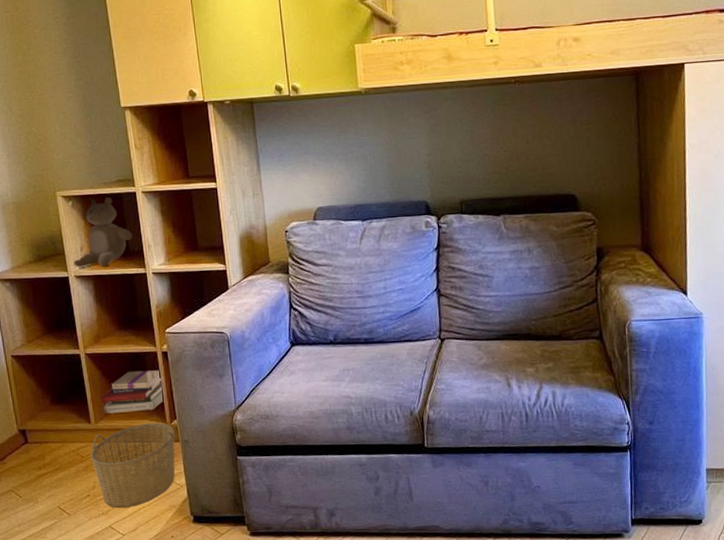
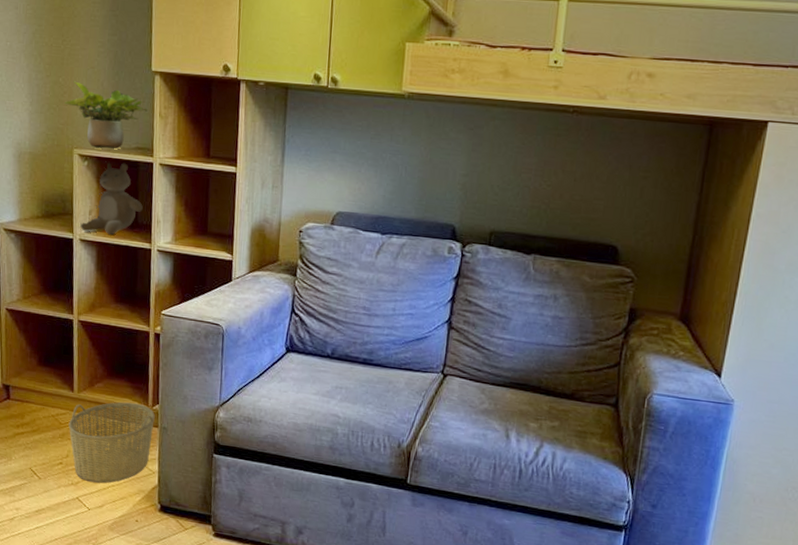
potted plant: none [40,128,124,187] -> present [64,81,149,149]
books: present [102,370,165,414] -> none [87,346,152,392]

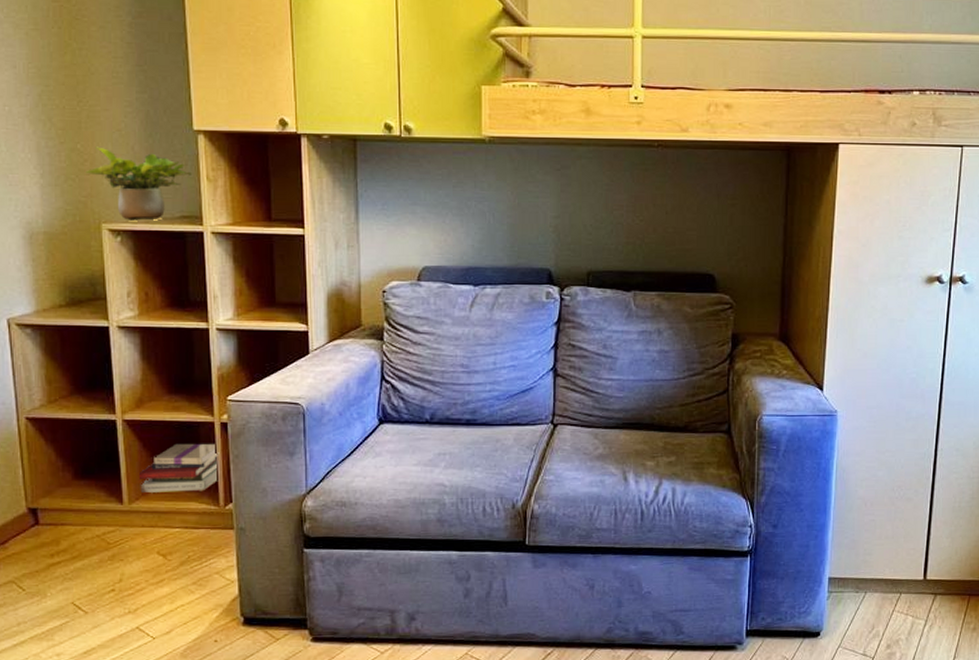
basket: present [68,402,155,483] -> none [119,506,229,606]
teddy bear: present [80,161,143,235] -> none [117,234,195,317]
books: none [87,346,152,392] -> present [140,443,220,493]

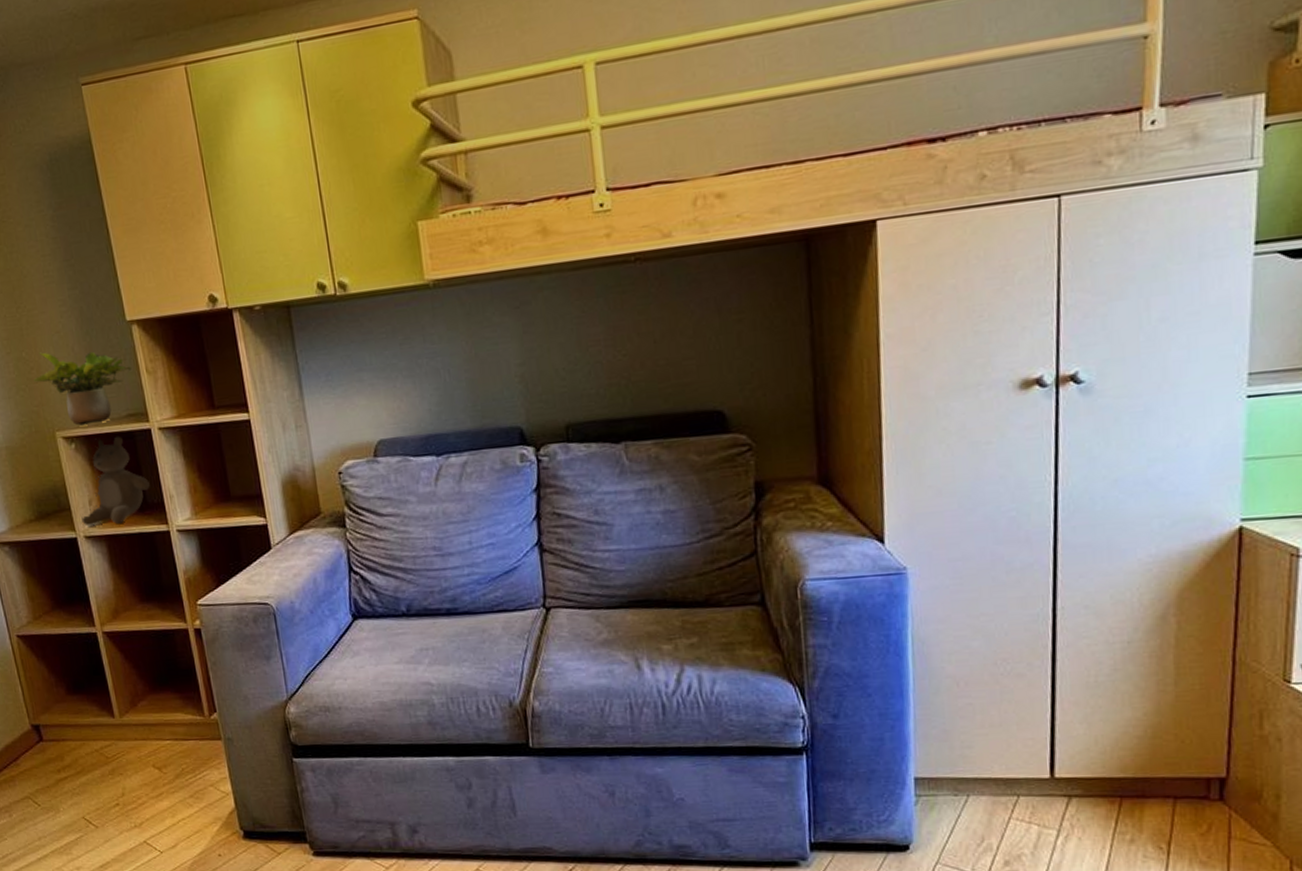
teddy bear: none [117,234,195,317] -> present [81,436,150,526]
books: present [140,443,220,493] -> none [125,651,201,705]

